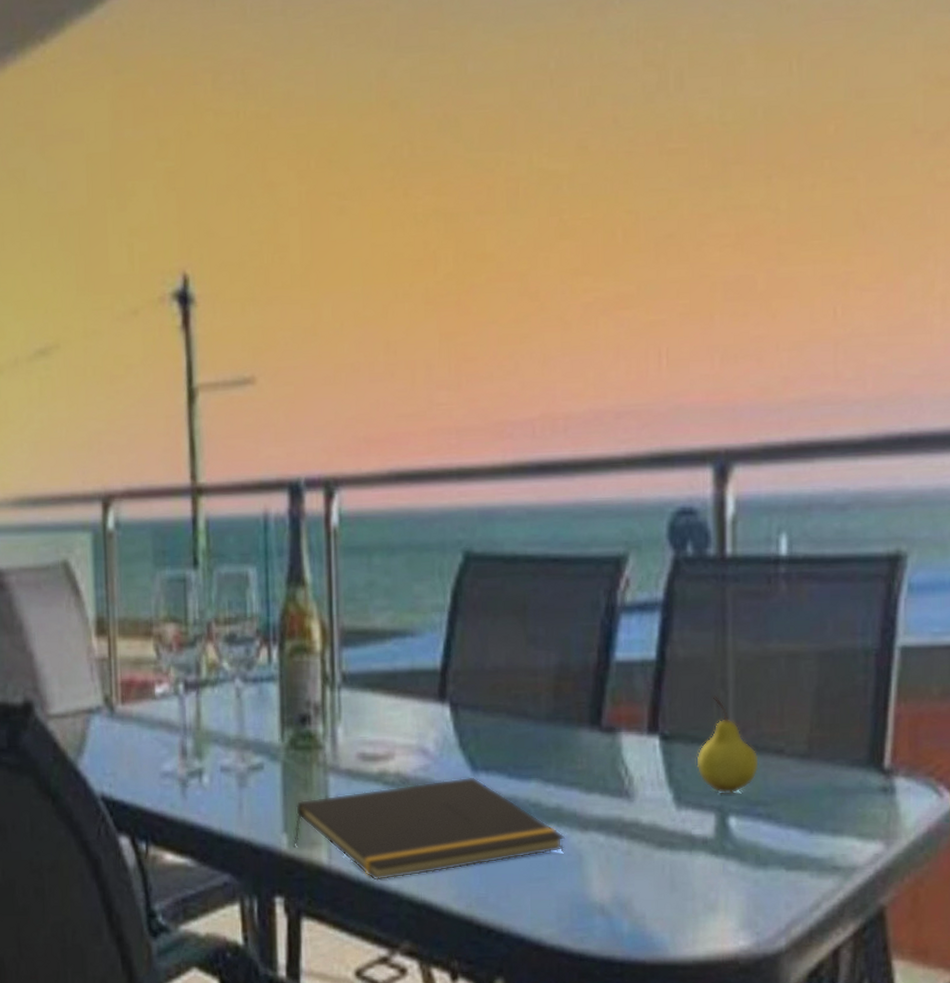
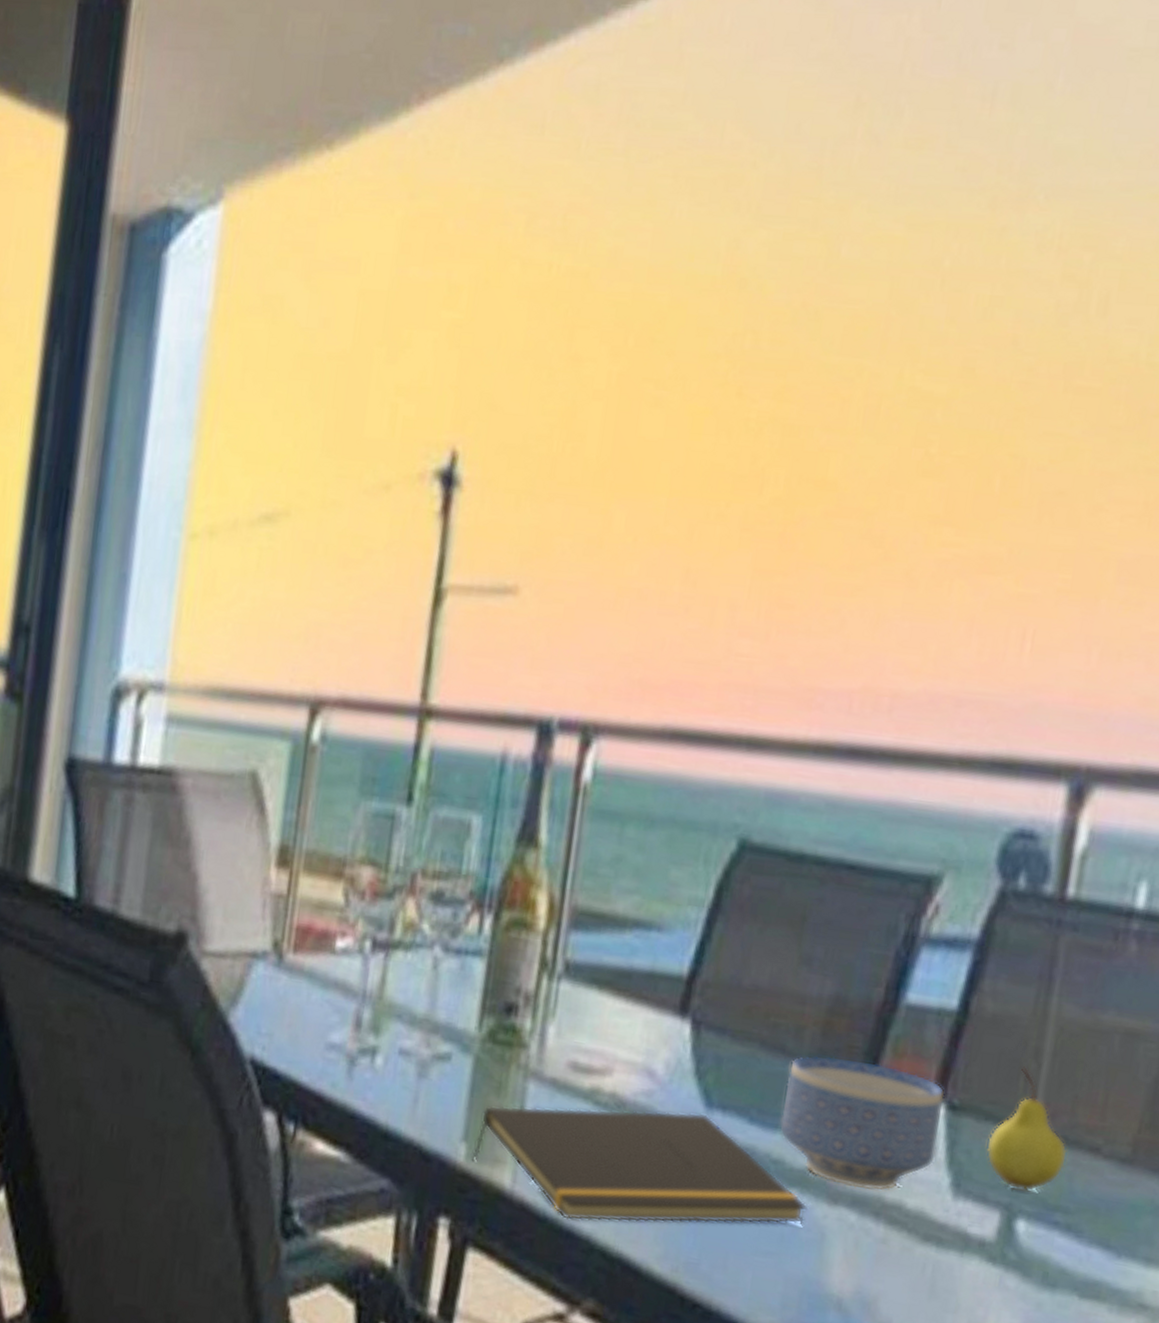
bowl: none [532,712,659,815] -> present [778,1055,945,1192]

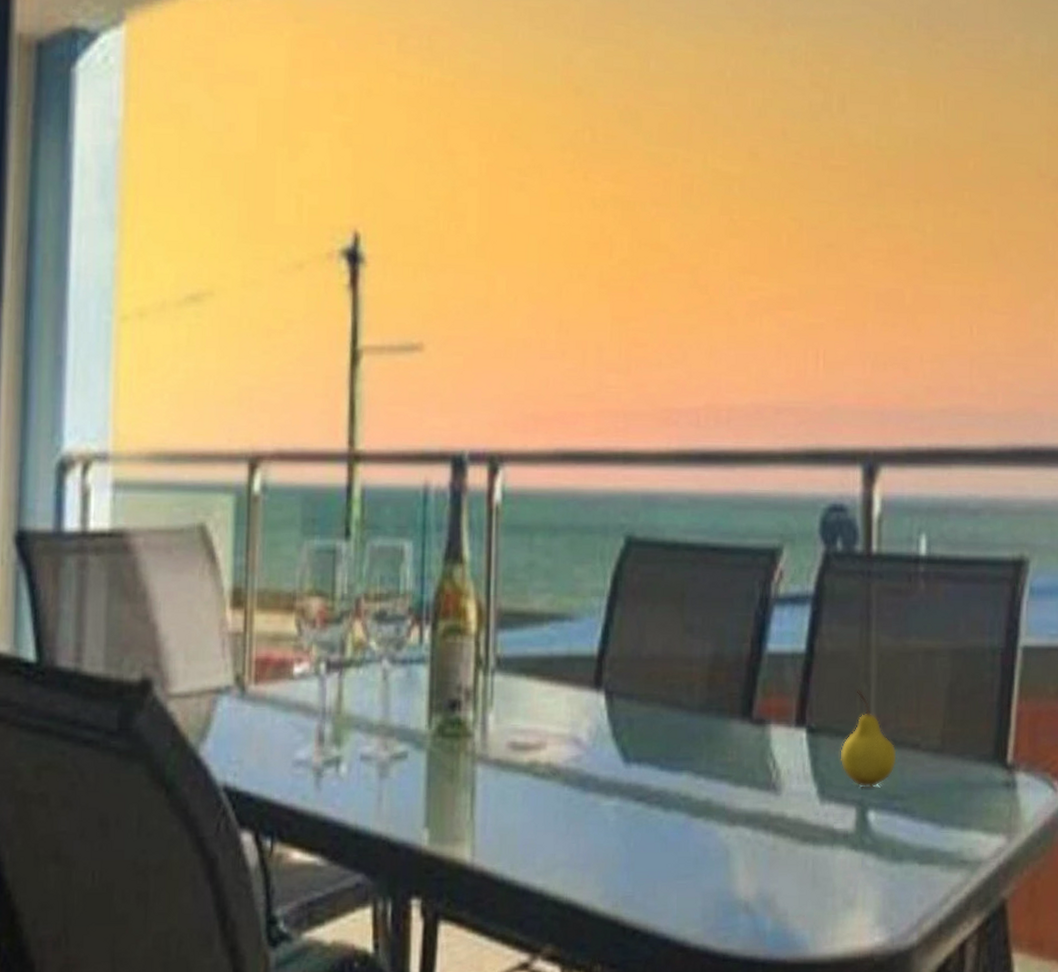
notepad: present [472,1105,808,1224] -> none [434,768,713,879]
bowl: present [778,1055,945,1192] -> none [683,703,805,809]

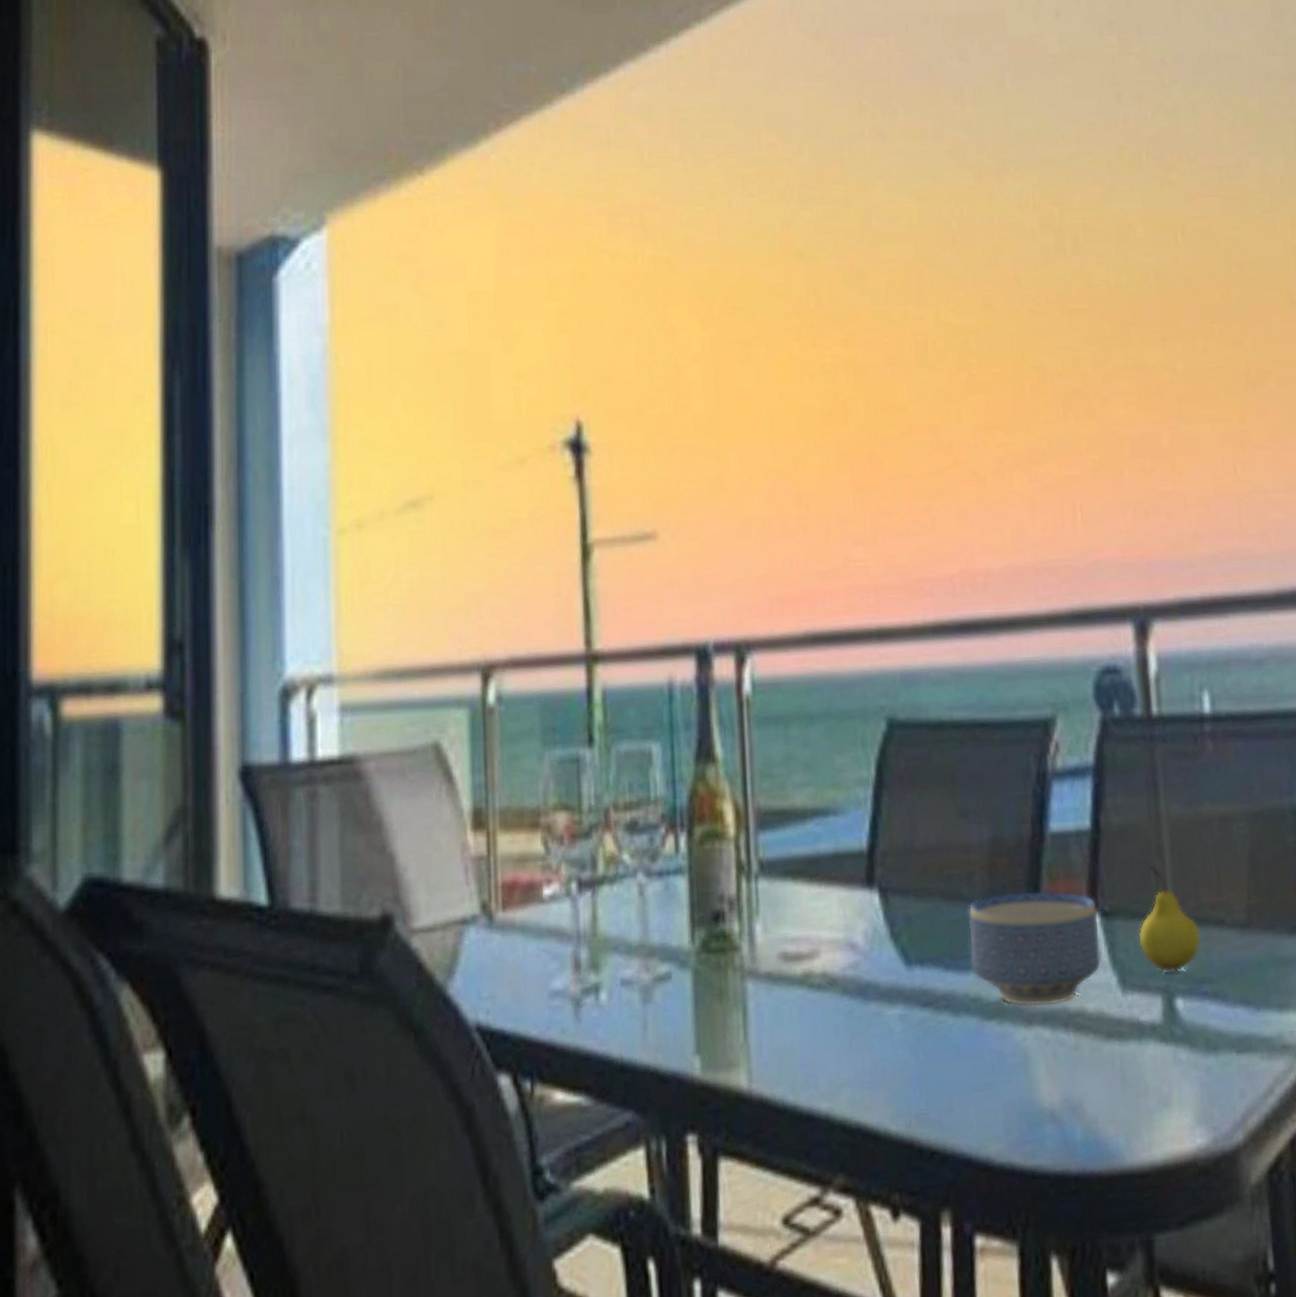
bowl: none [683,703,805,809] -> present [968,890,1102,1007]

